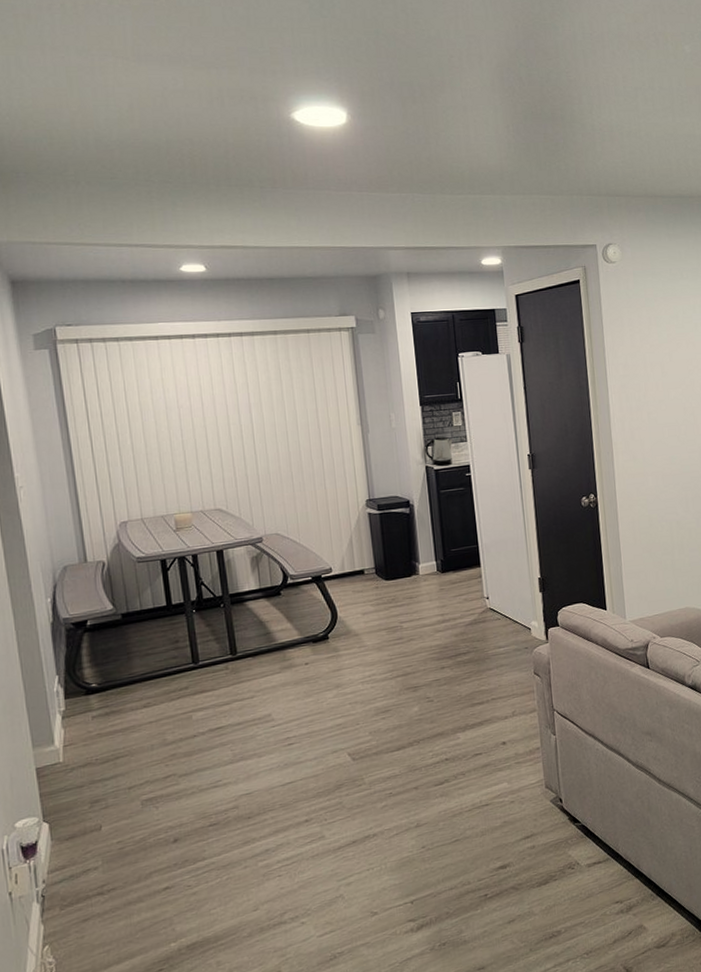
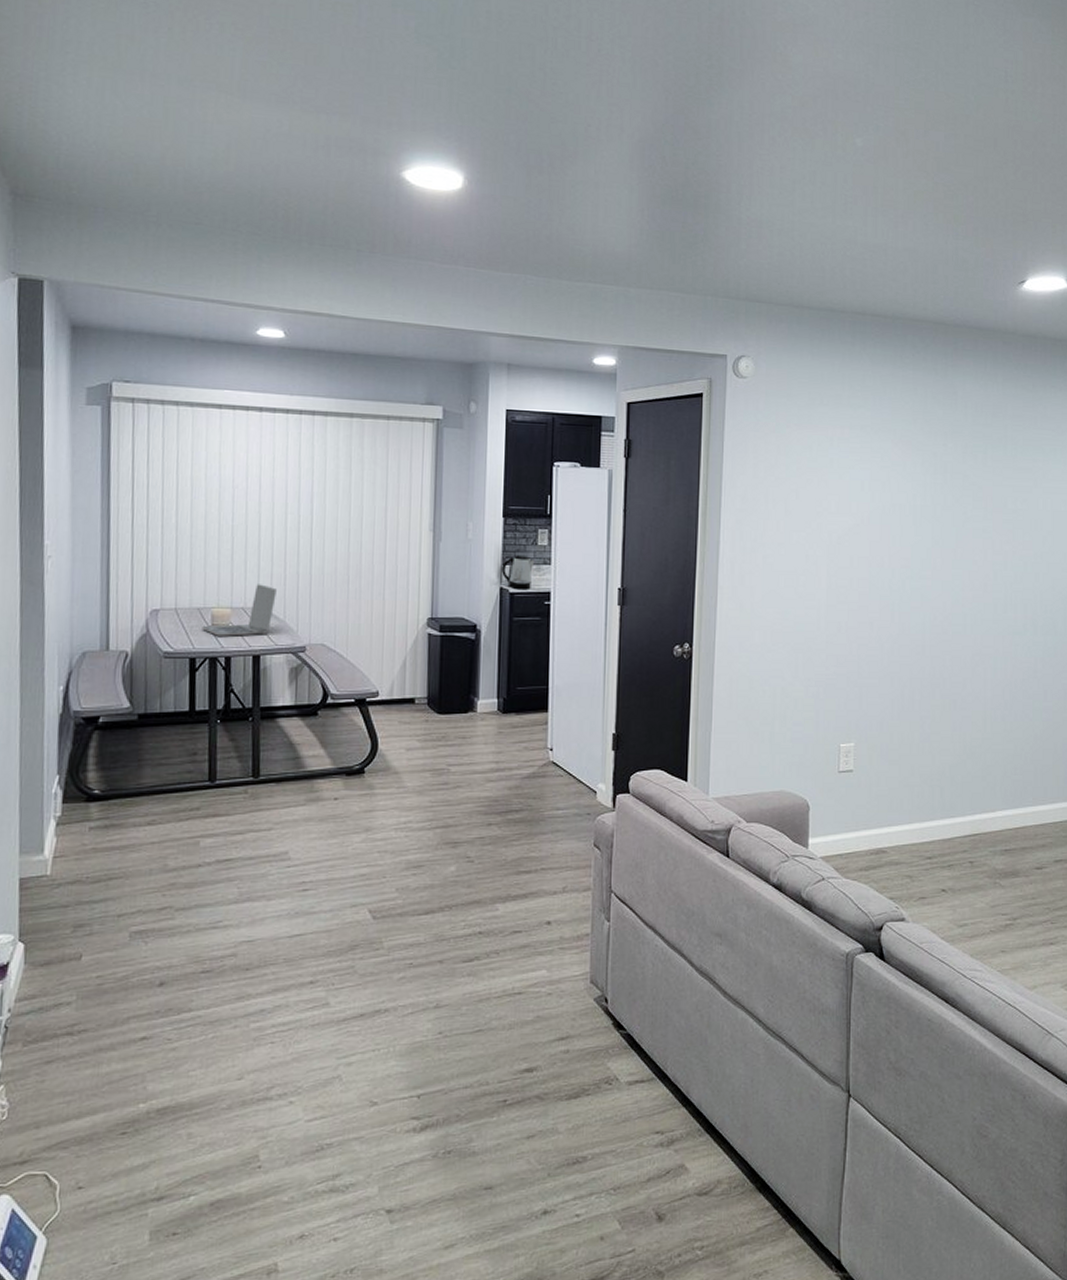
laptop: none [167,488,230,538] -> present [202,584,277,636]

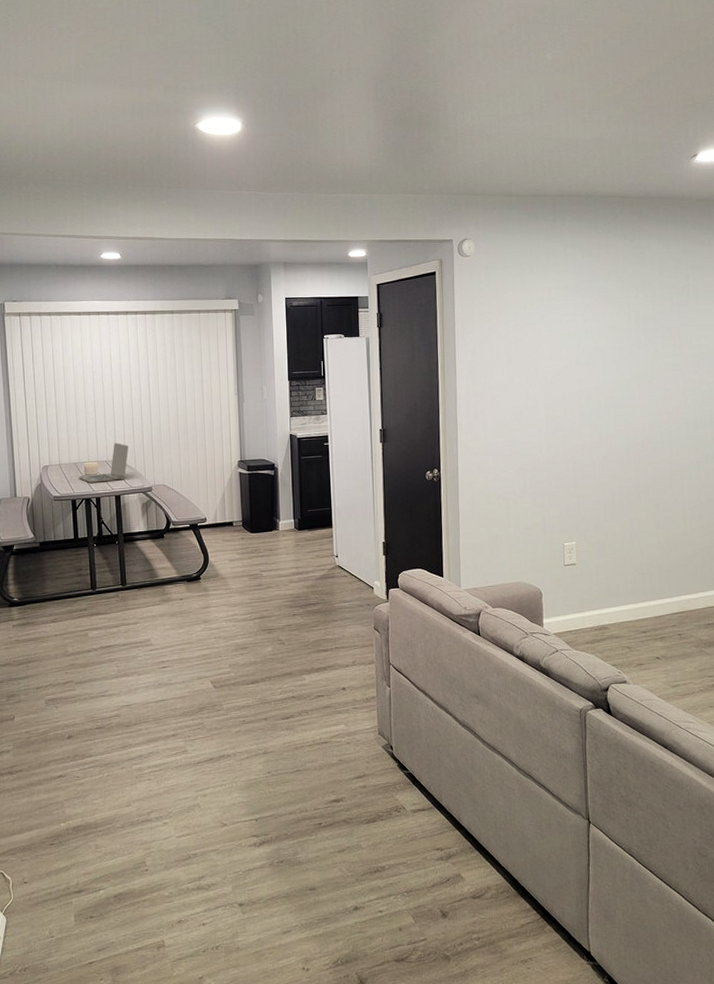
kettle: present [502,554,535,590] -> none [290,408,315,436]

